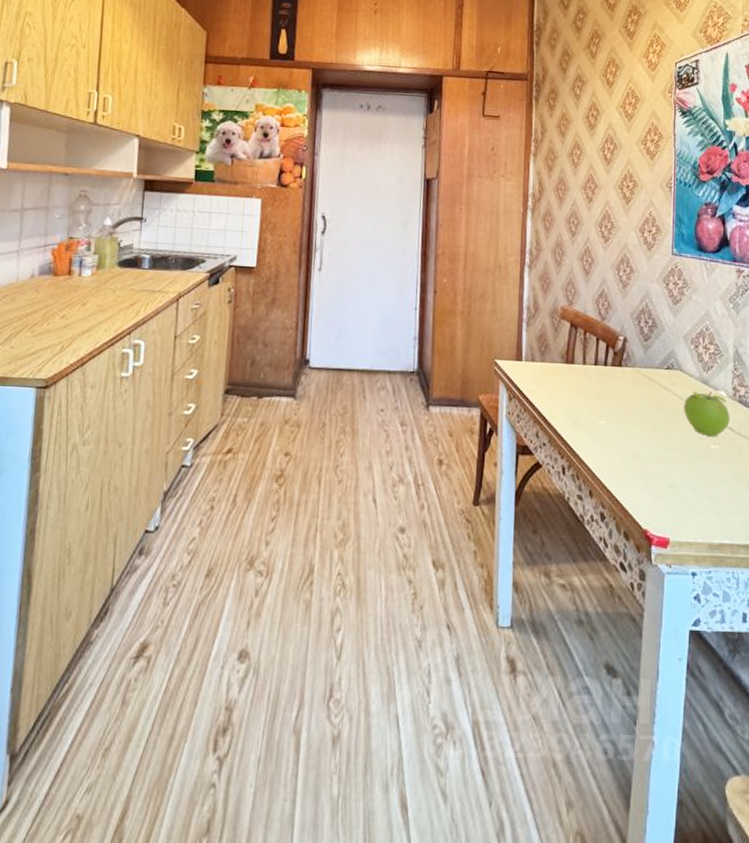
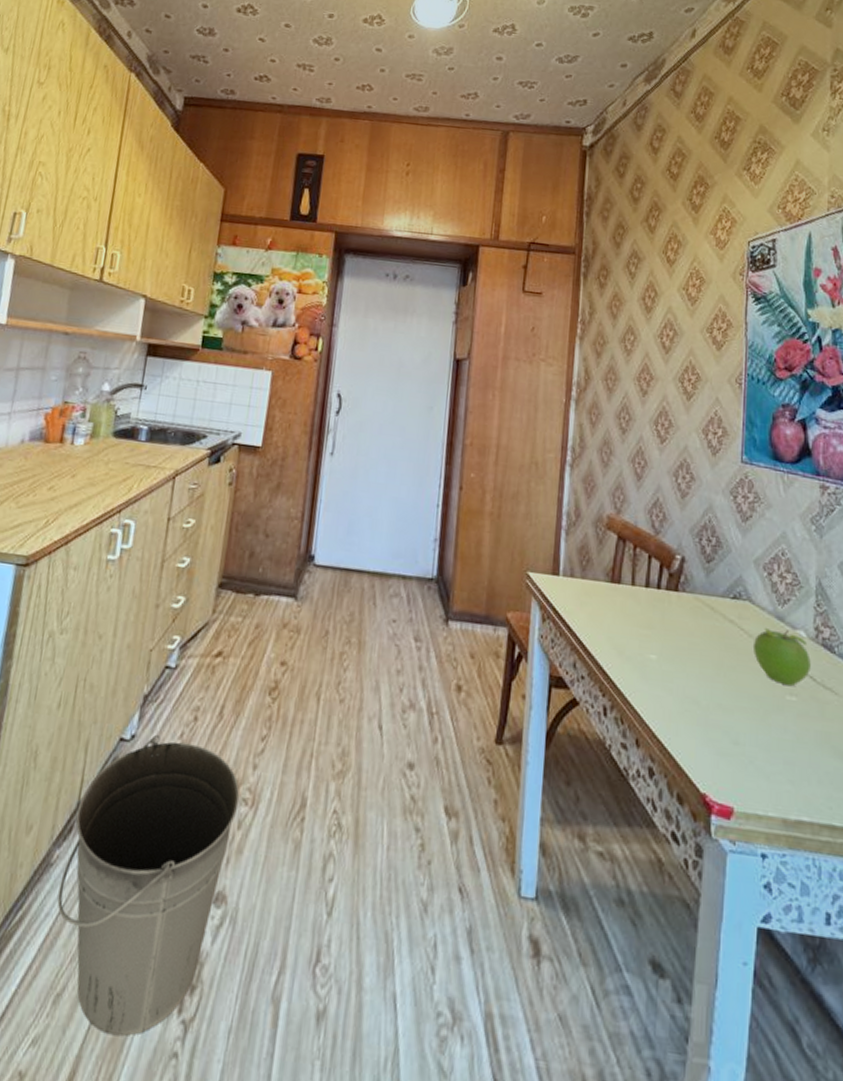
bucket: none [99,524,255,776] -> present [57,734,240,1036]

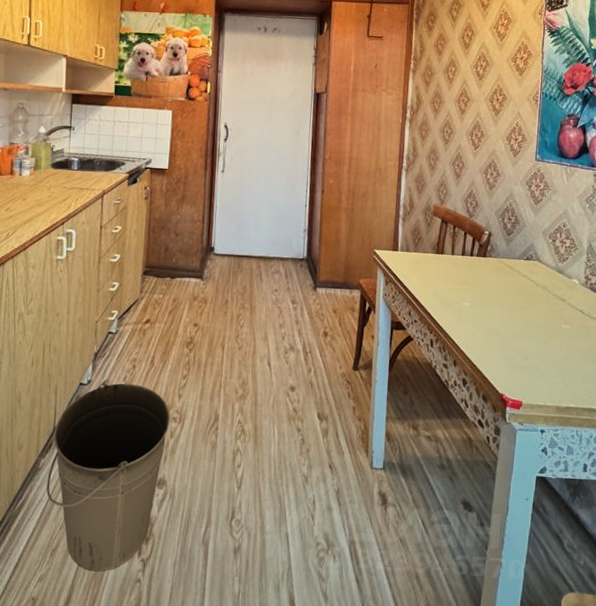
fruit: present [752,627,811,687] -> none [539,278,581,318]

